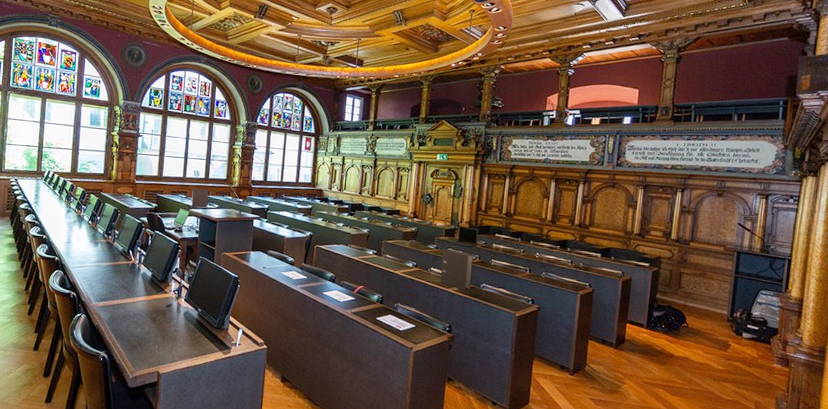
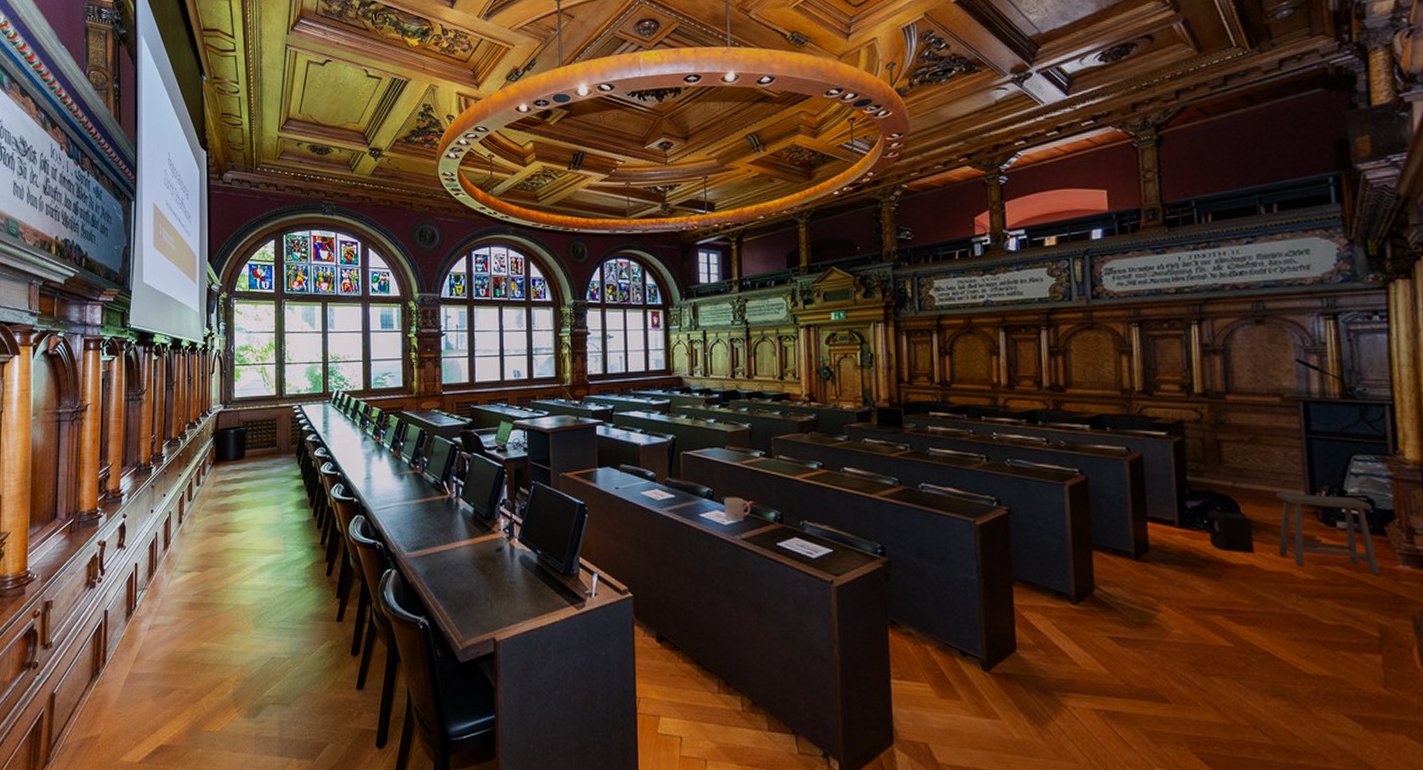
binder: present [191,188,209,208] -> none [514,392,535,419]
mug: none [341,281,362,301] -> present [724,497,752,522]
binder: present [440,248,474,292] -> none [857,438,905,496]
speaker: none [663,319,693,349] -> present [1205,510,1254,552]
stool: none [704,310,766,370] -> present [1276,491,1380,575]

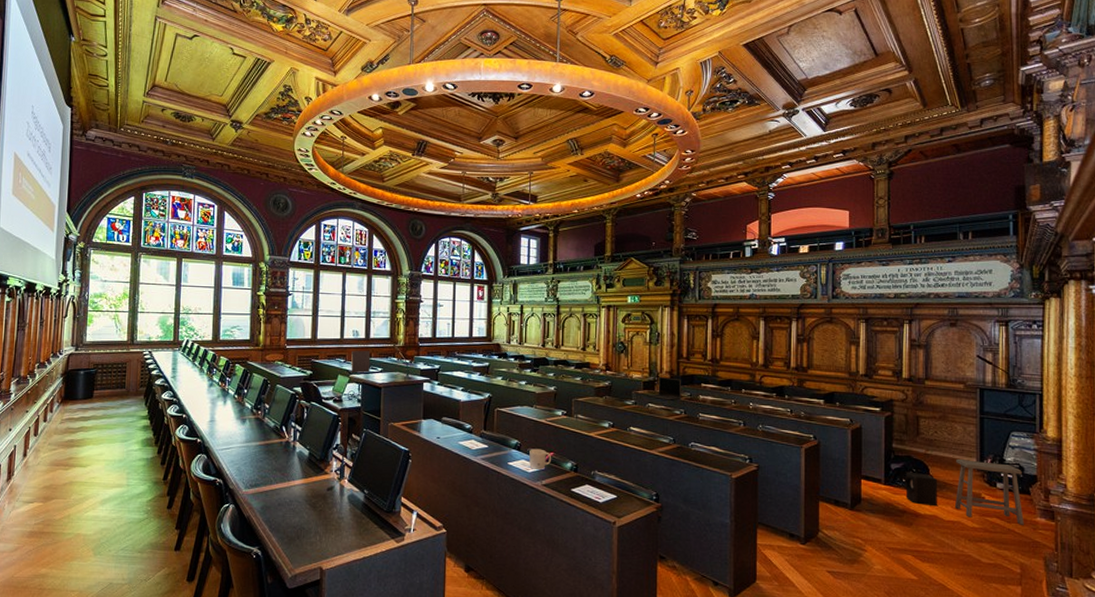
binder: none [514,392,535,419] -> present [351,350,371,374]

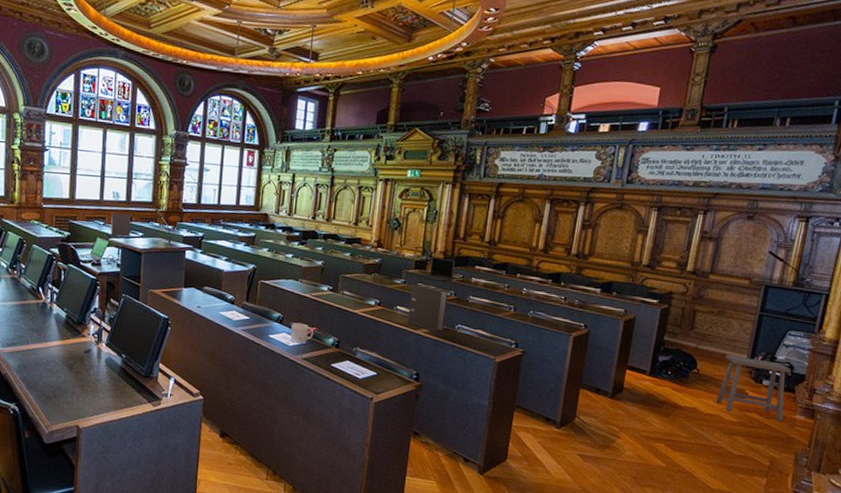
binder: none [642,403,678,453] -> present [407,283,448,334]
speaker: present [904,471,938,505] -> none [668,364,704,398]

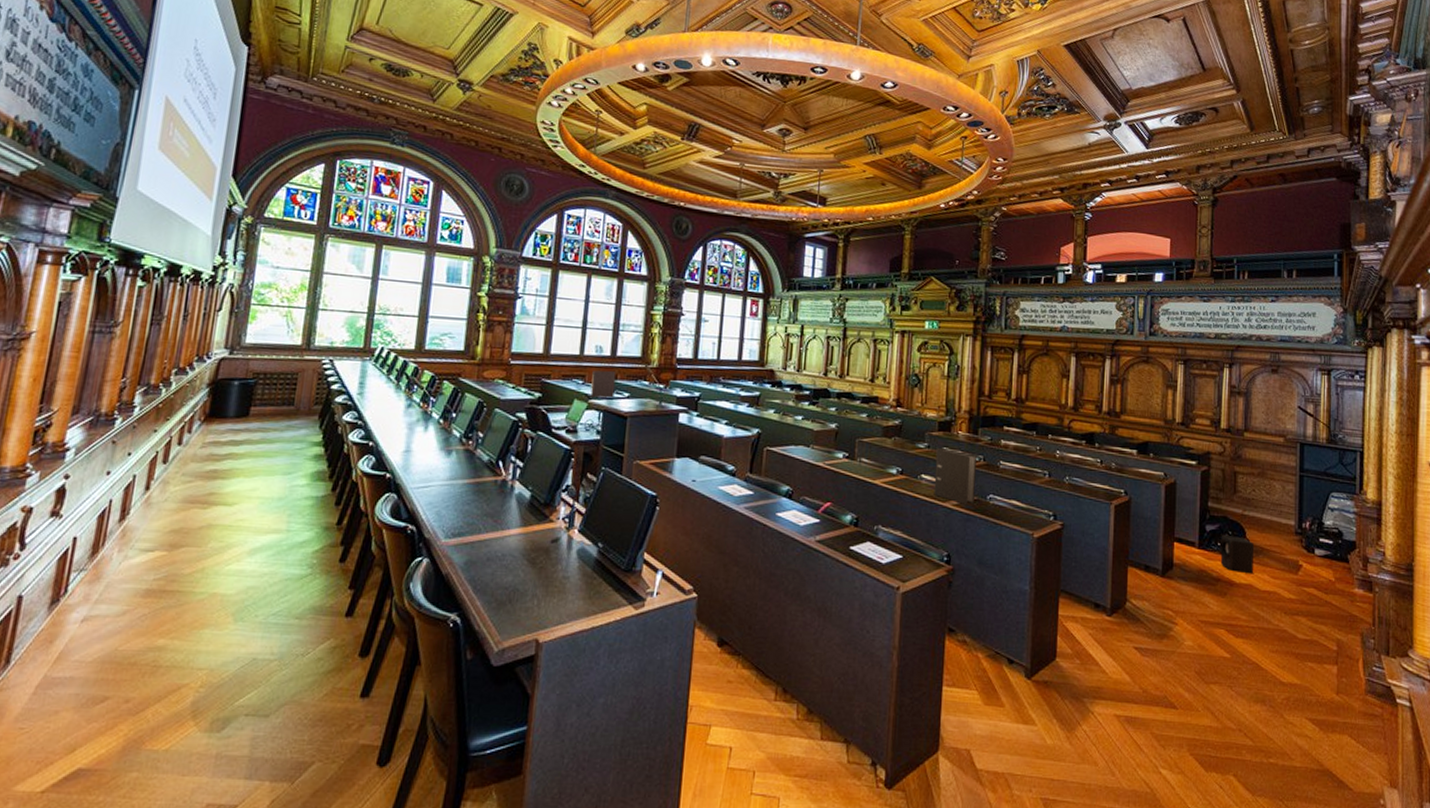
mug: present [290,322,314,345] -> none [801,497,829,524]
laptop: present [417,256,456,282] -> none [942,416,982,445]
speaker: none [668,364,704,398] -> present [1219,534,1255,573]
stool: present [715,354,791,422] -> none [1271,520,1342,597]

